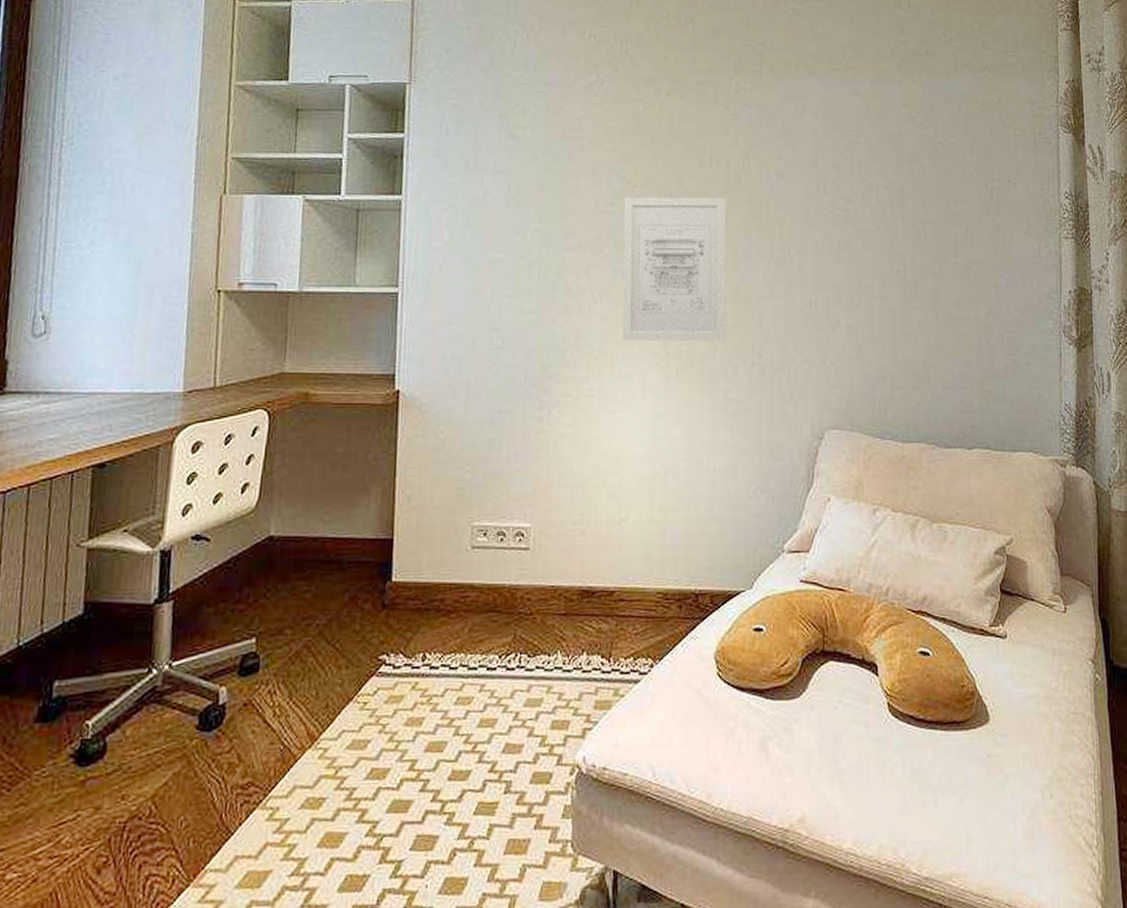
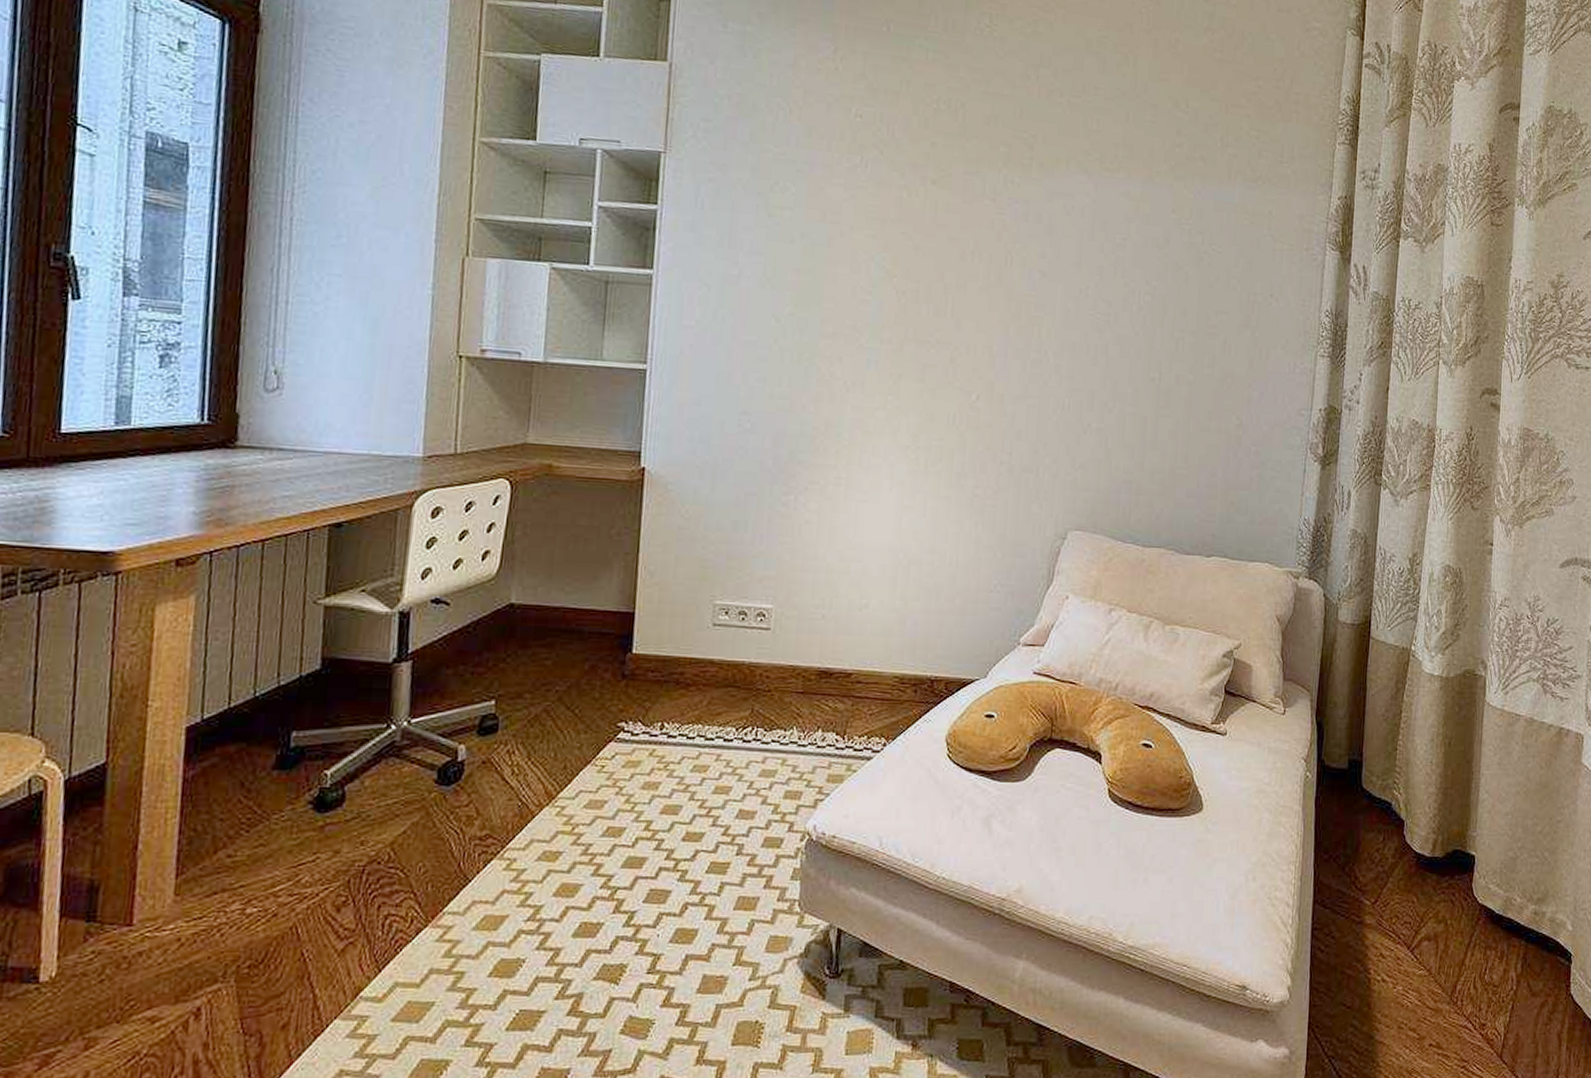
wall art: present [622,196,726,341] -> none [873,286,986,438]

